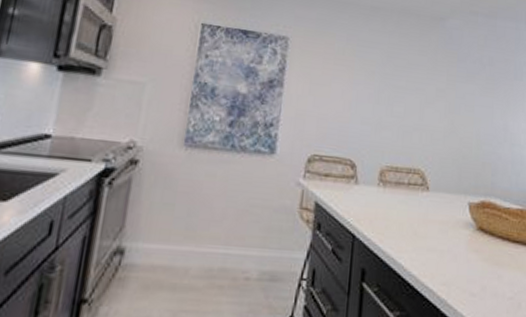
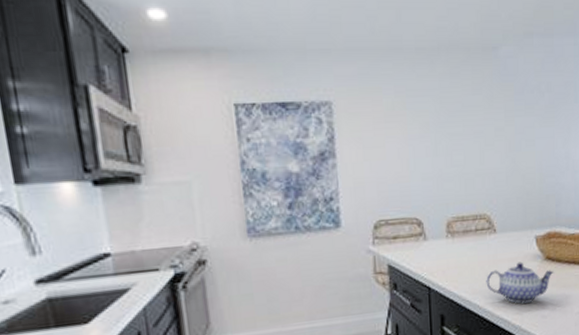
teapot: none [413,227,487,275] -> present [486,262,555,304]

